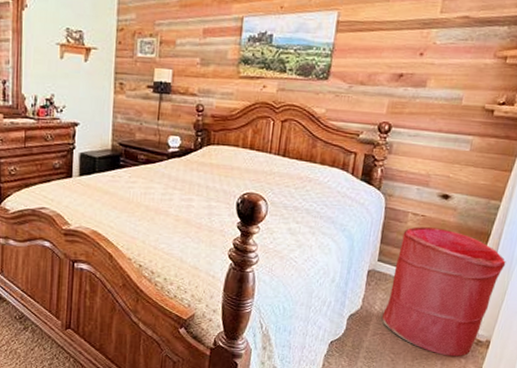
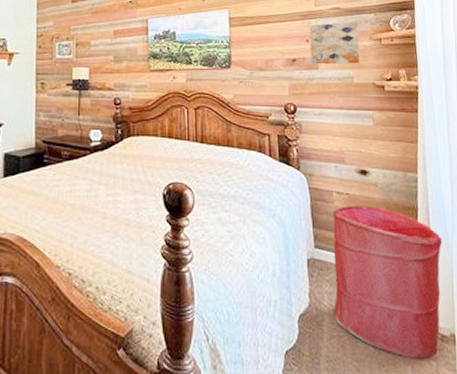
wall art: none [419,34,486,84] -> present [309,22,360,65]

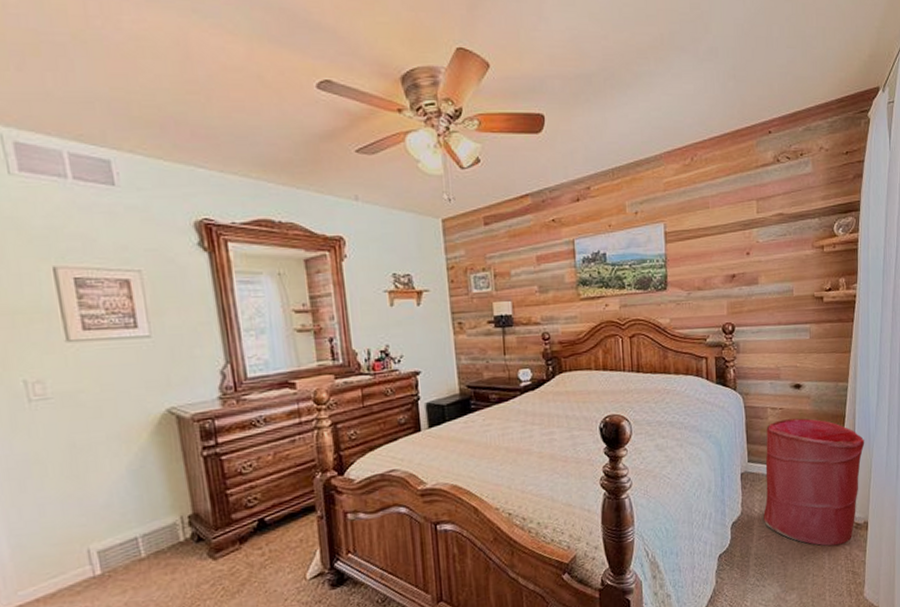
wall art: present [309,22,360,65] -> none [750,229,802,279]

